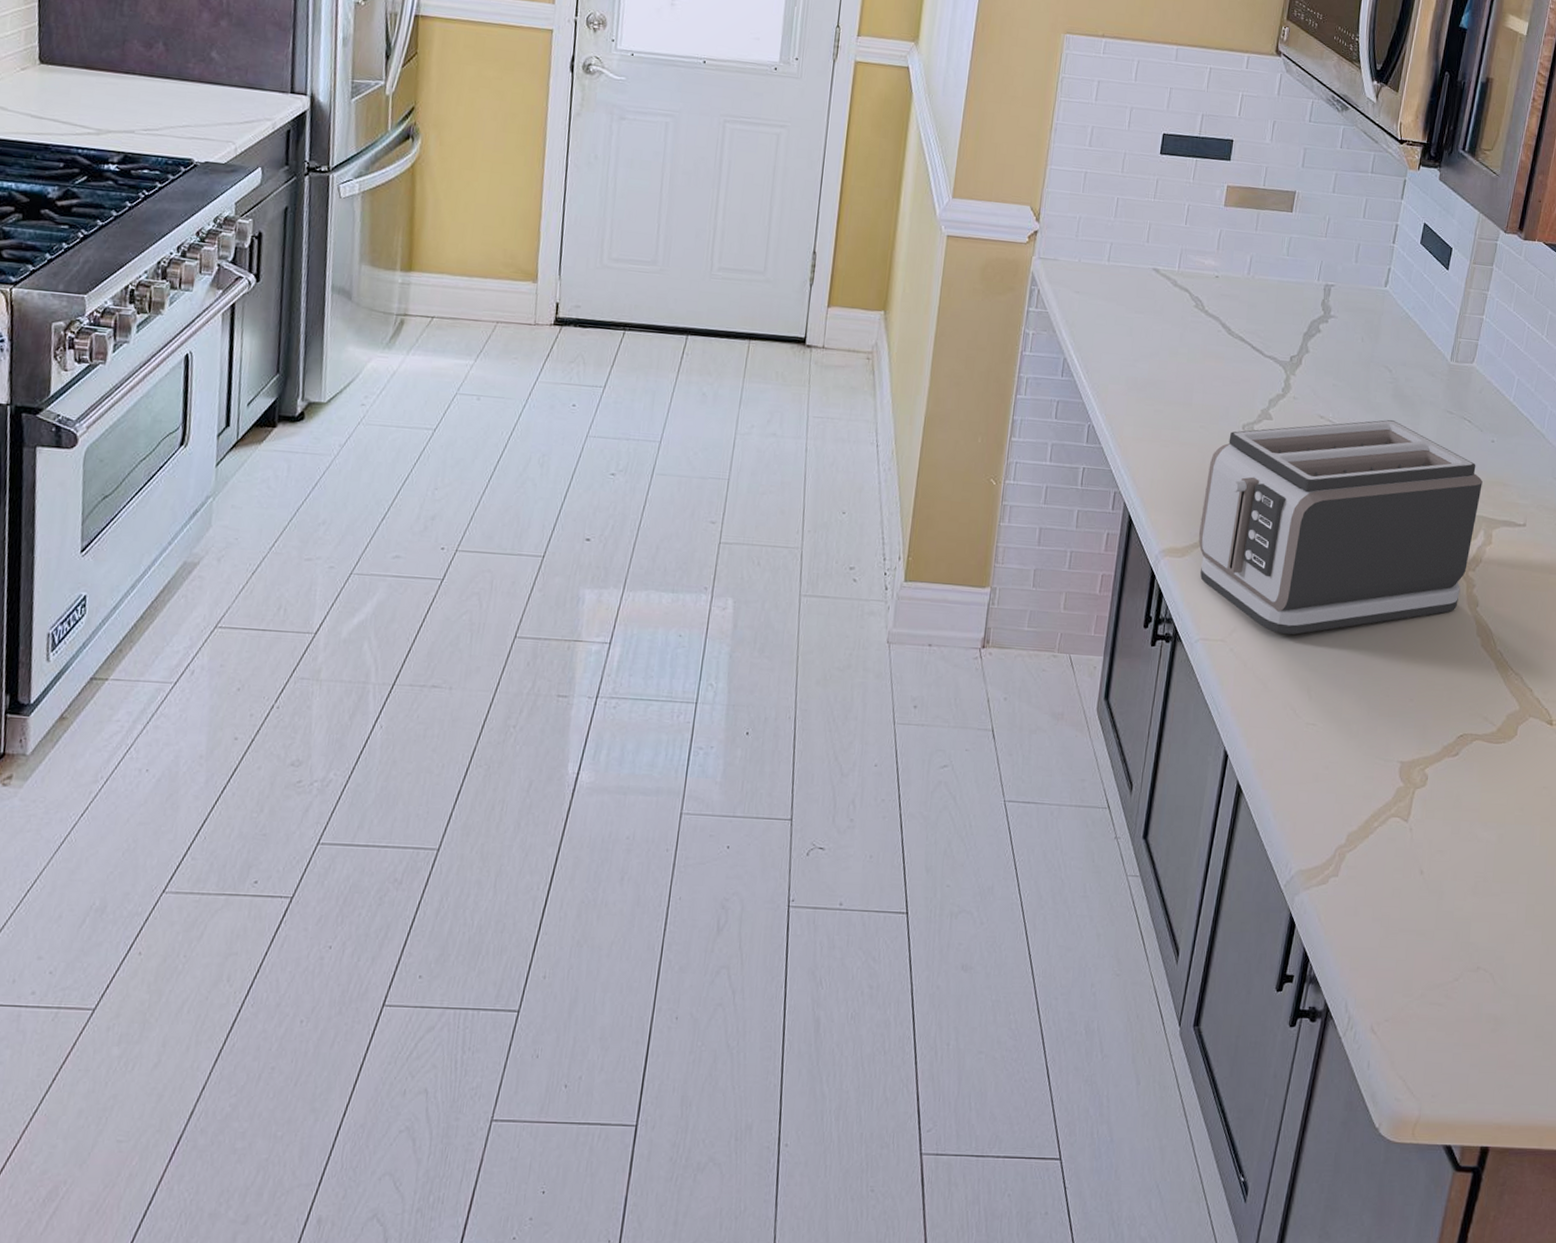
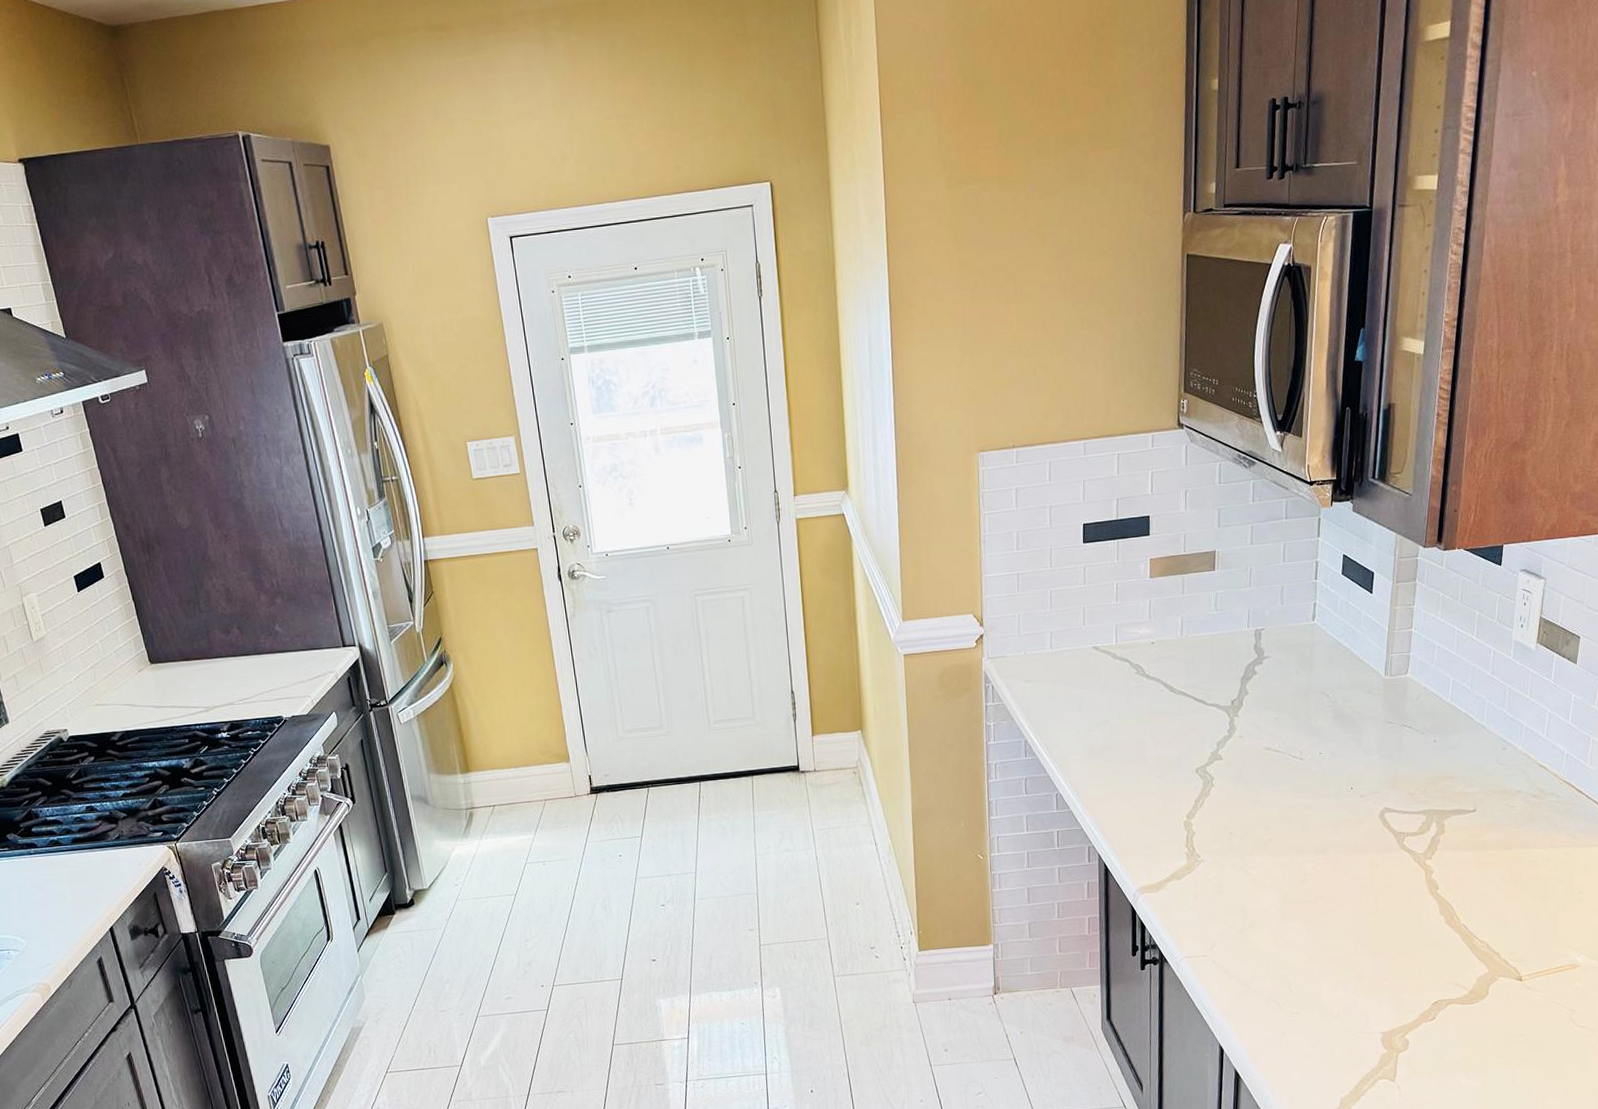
toaster: present [1199,420,1483,635] -> none [1169,740,1430,942]

